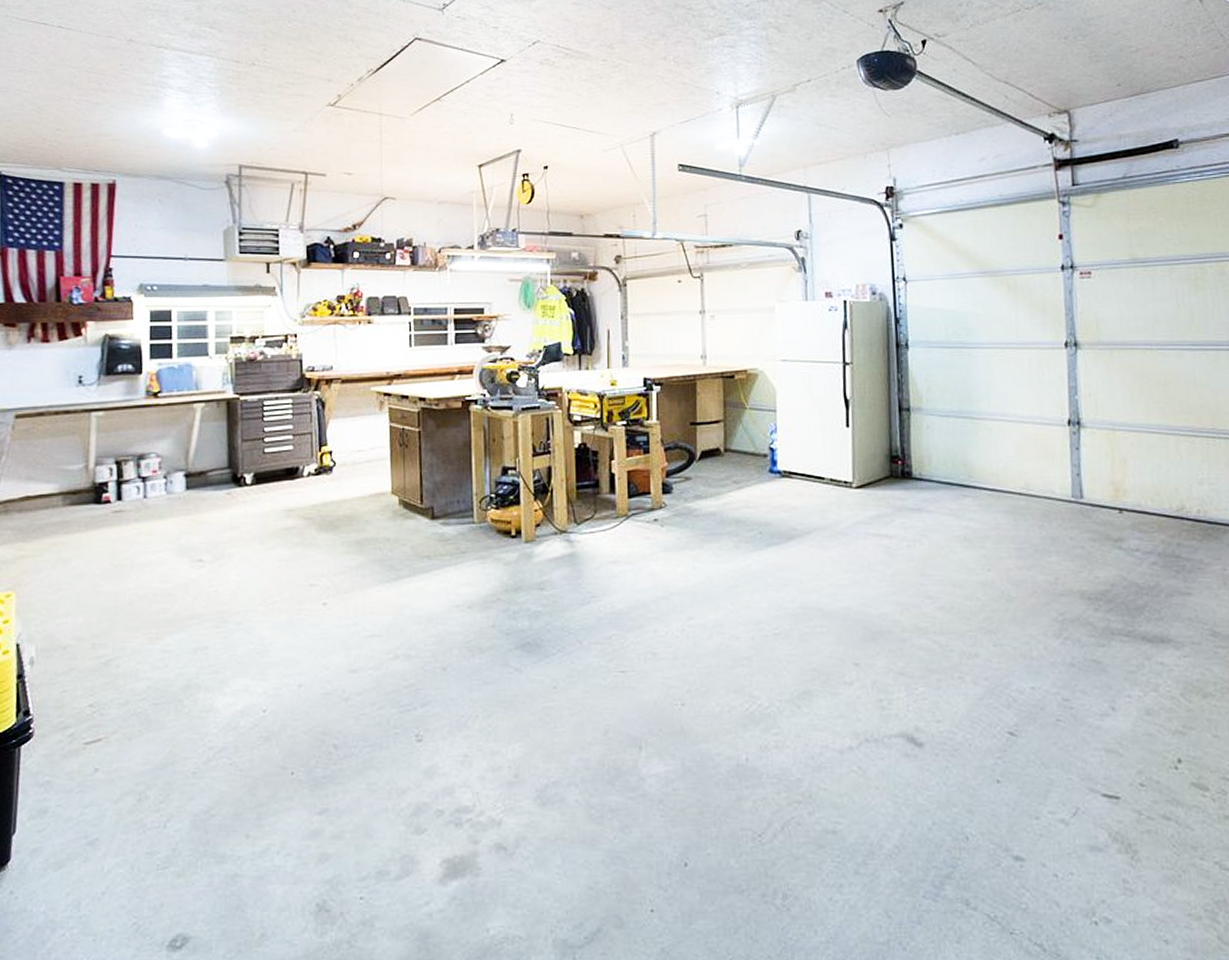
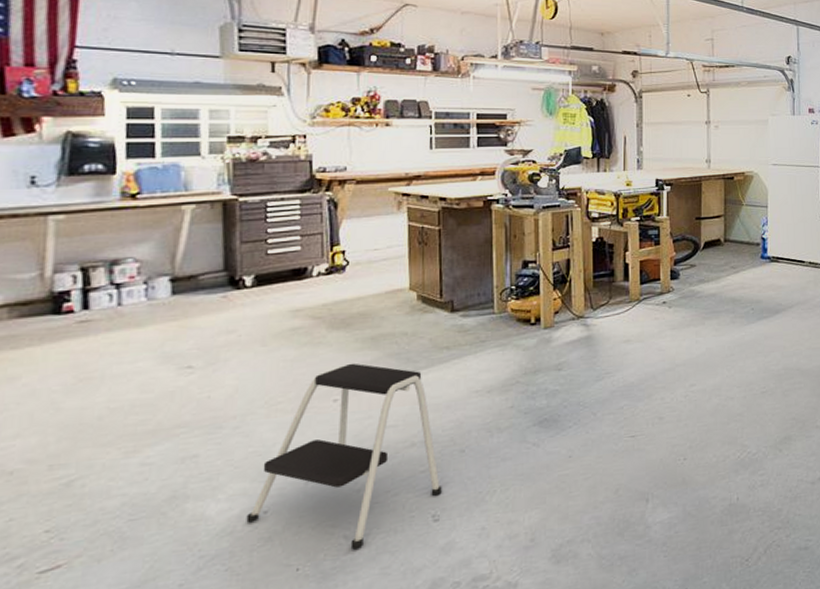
step stool: none [248,567,425,760] -> present [246,363,442,550]

